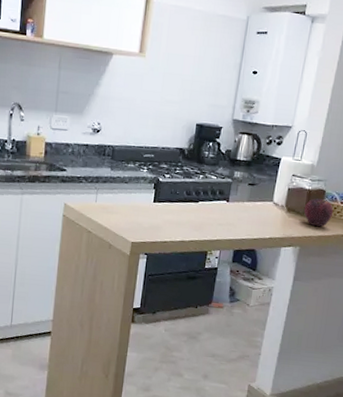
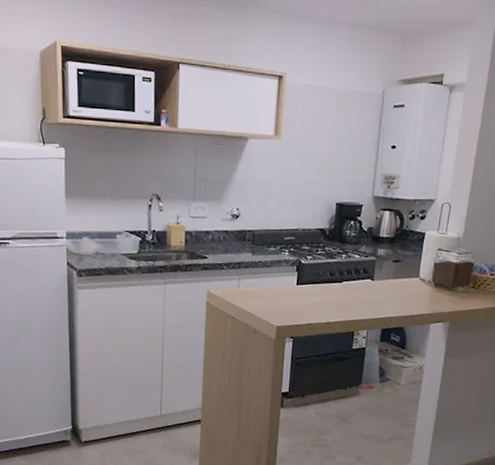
fruit: present [304,198,334,227] -> none [452,272,483,301]

